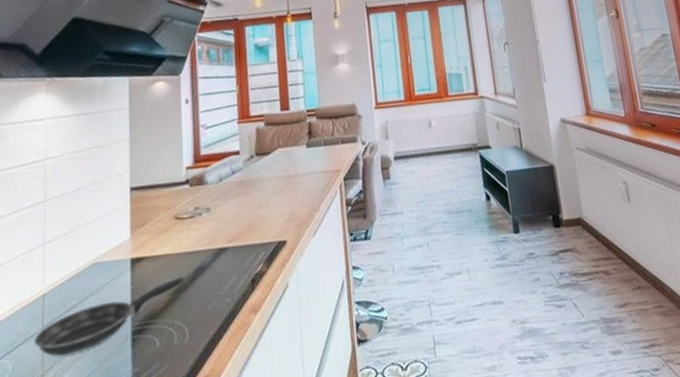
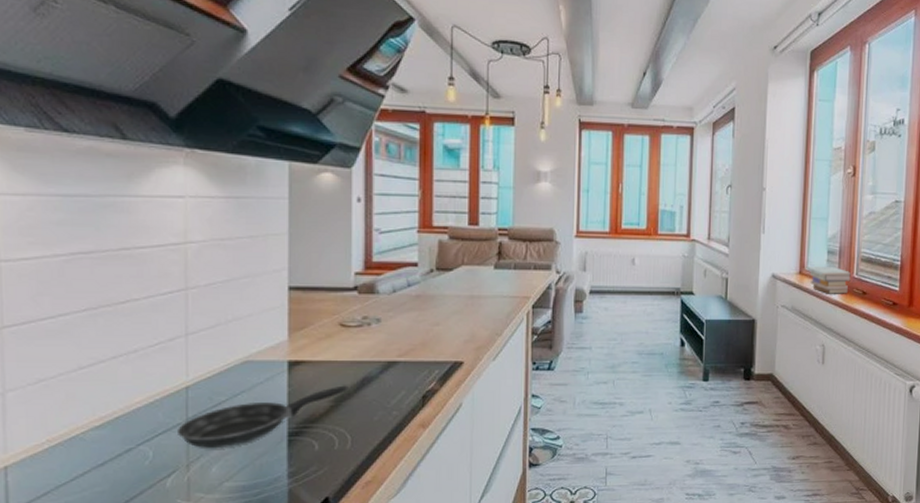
books: none [591,103,638,131] -> present [806,266,851,294]

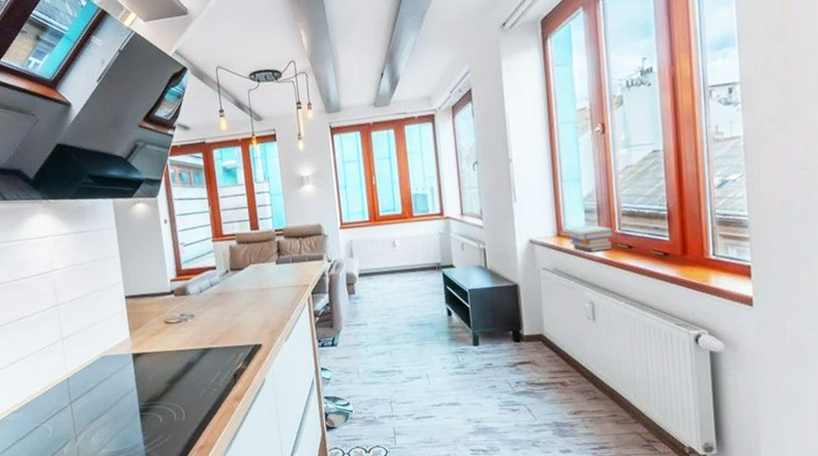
frying pan: present [178,385,349,448] -> none [66,370,178,424]

